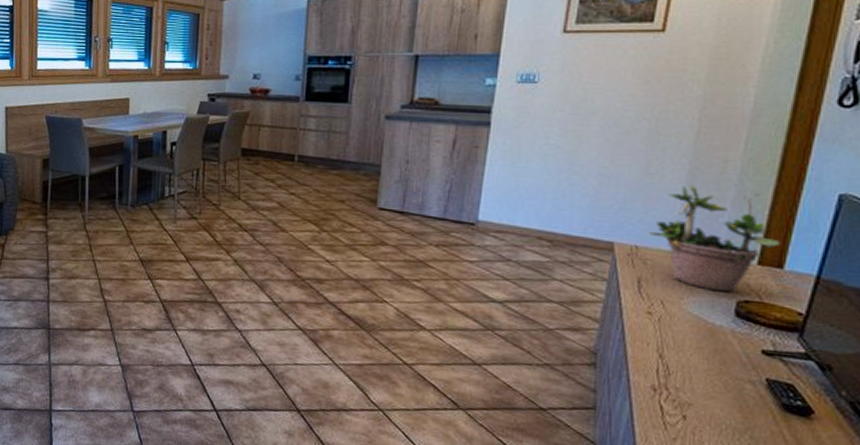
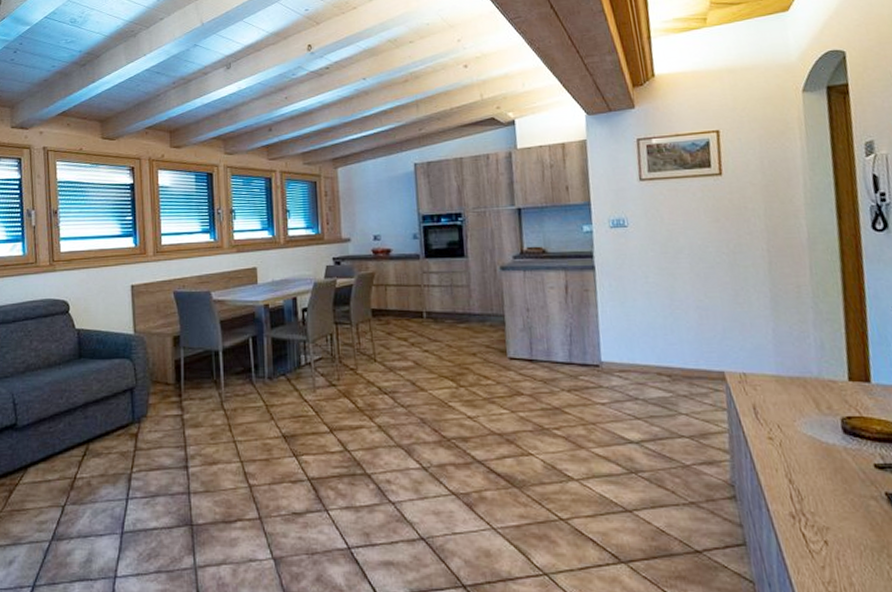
potted plant: present [648,185,781,292] -> none [751,311,863,411]

